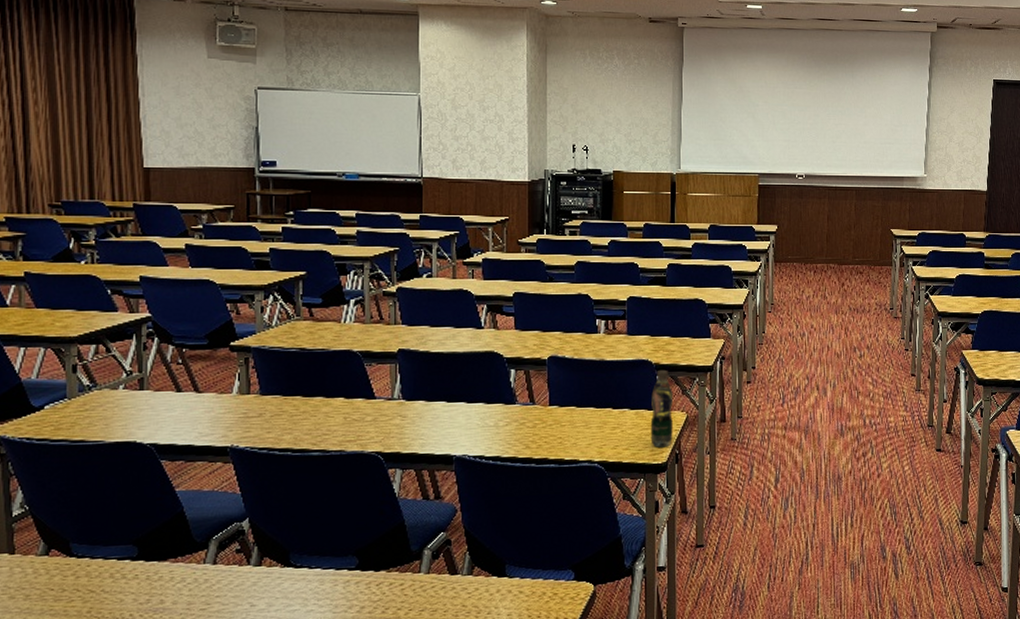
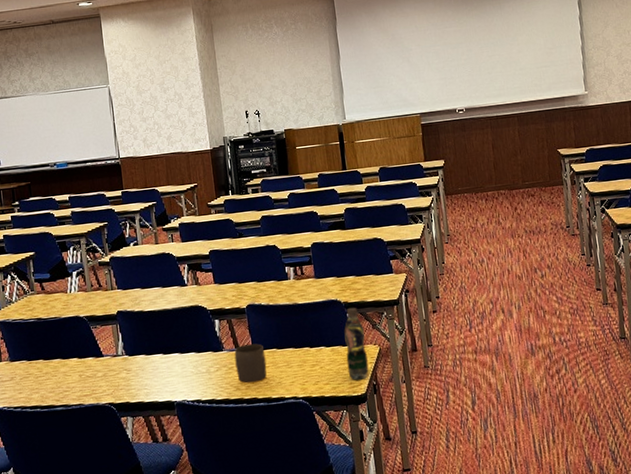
mug: none [528,399,563,442] -> present [234,343,267,383]

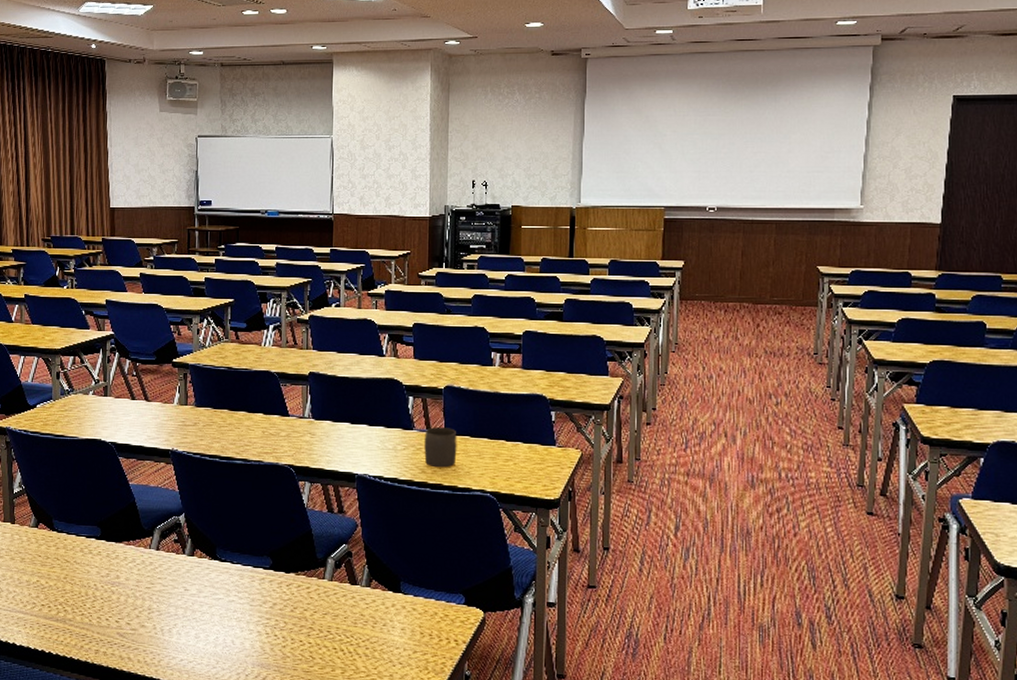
bottle: present [344,307,369,380] -> none [543,405,568,484]

